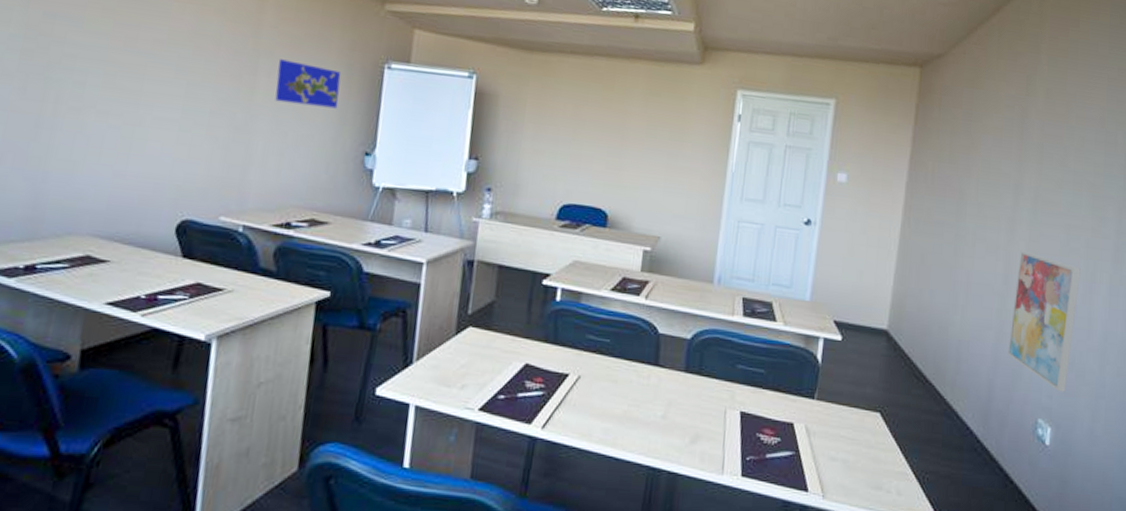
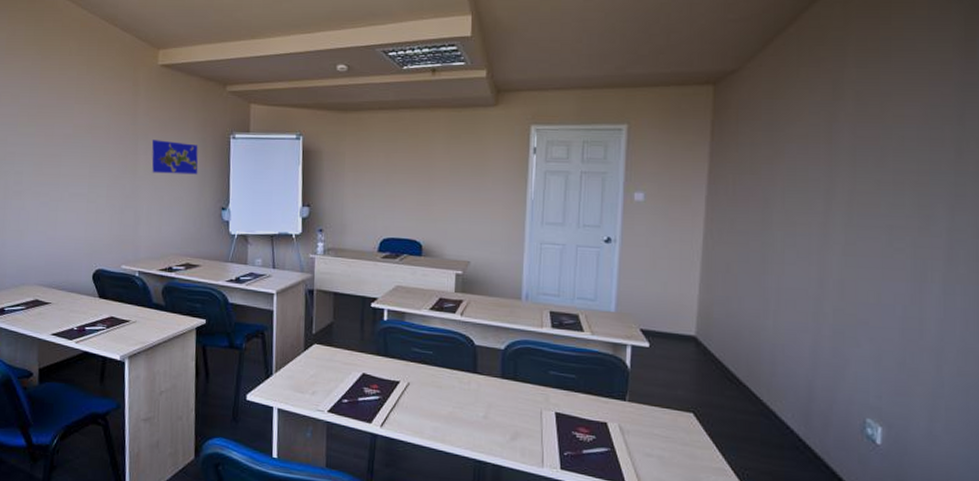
wall art: present [1007,250,1081,392] -> none [827,253,907,392]

